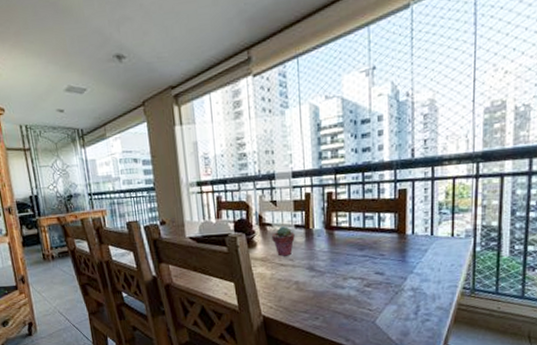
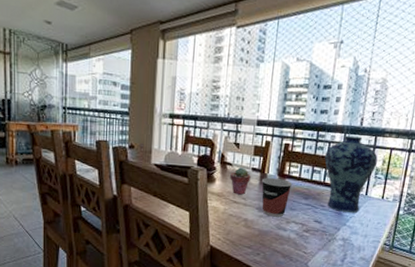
cup: none [307,232,343,275] -> present [261,178,293,217]
vase: none [376,170,440,258] -> present [324,135,378,213]

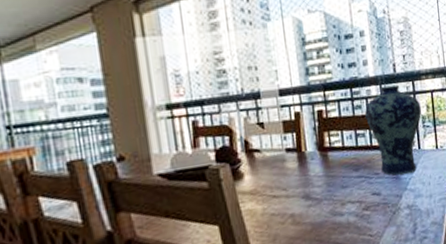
potted succulent: present [230,167,251,195] -> none [261,151,287,187]
cup: present [261,178,293,217] -> none [300,153,338,203]

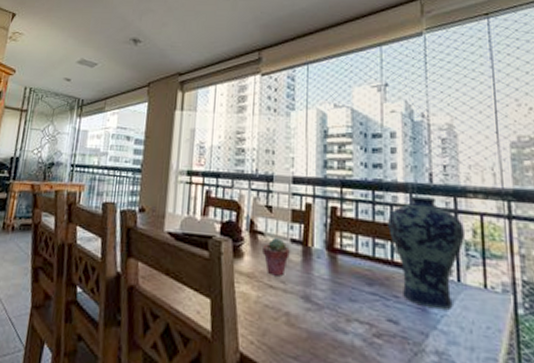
potted succulent: none [261,151,287,187] -> present [263,238,290,277]

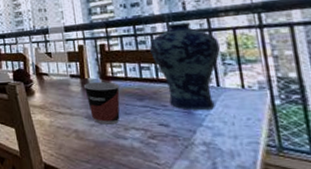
potted succulent: present [263,238,290,277] -> none [49,76,71,105]
cup: none [304,253,348,312] -> present [83,82,120,125]

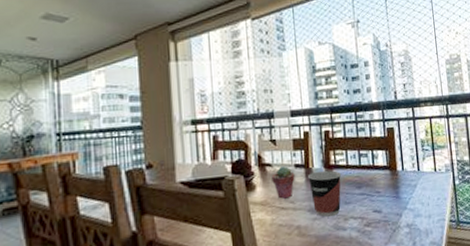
potted succulent: none [49,76,71,105] -> present [272,166,295,199]
vase: present [150,22,221,110] -> none [368,110,421,195]

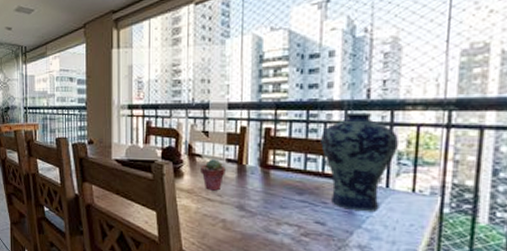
cup: present [307,170,342,217] -> none [239,170,280,217]
vase: none [368,110,421,195] -> present [321,112,400,211]

